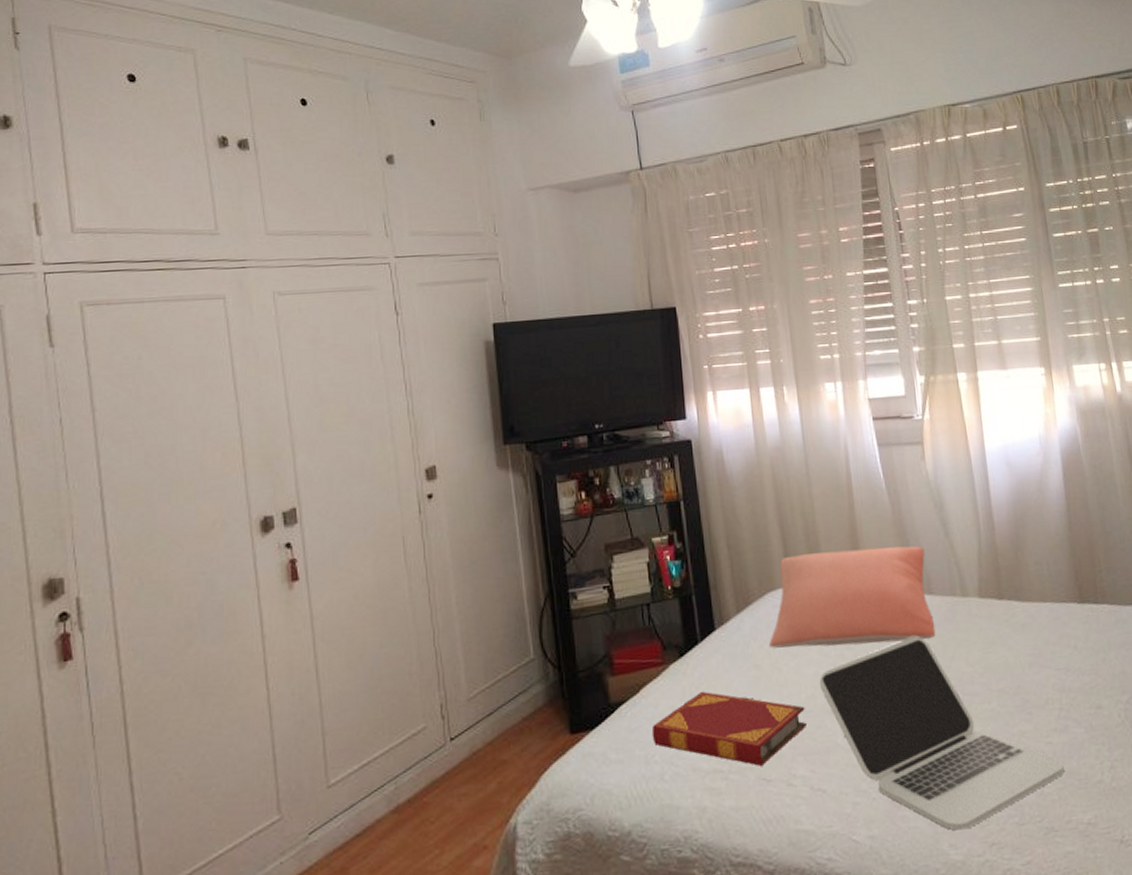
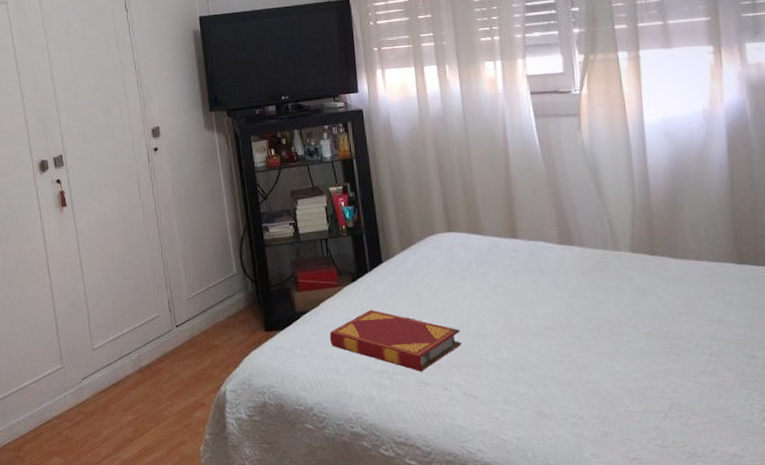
pillow: present [769,546,936,649] -> none [430,204,586,285]
laptop: present [819,636,1065,831] -> none [473,281,711,444]

